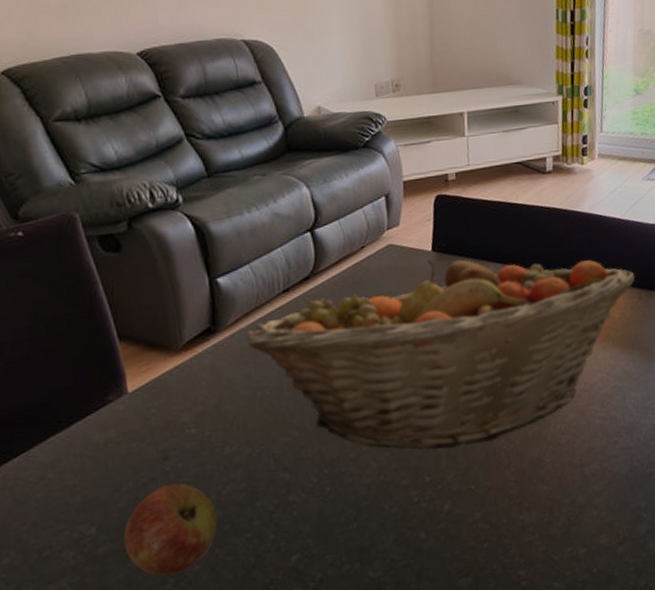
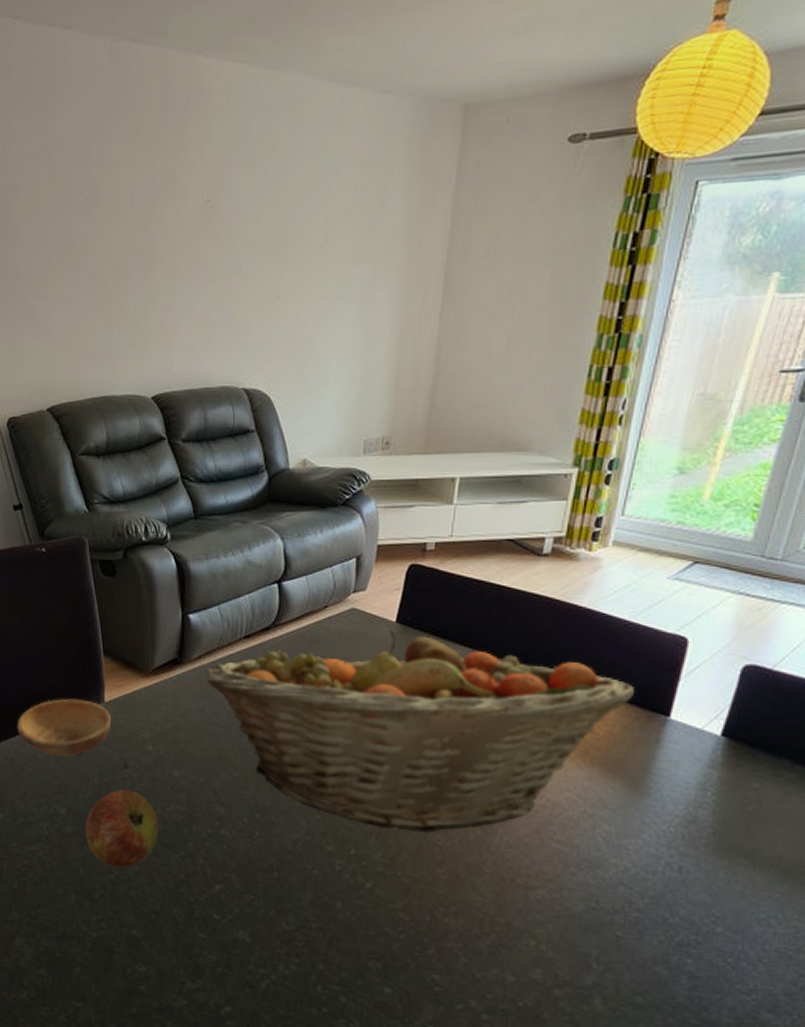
bowl: none [12,396,141,471] -> present [17,698,112,757]

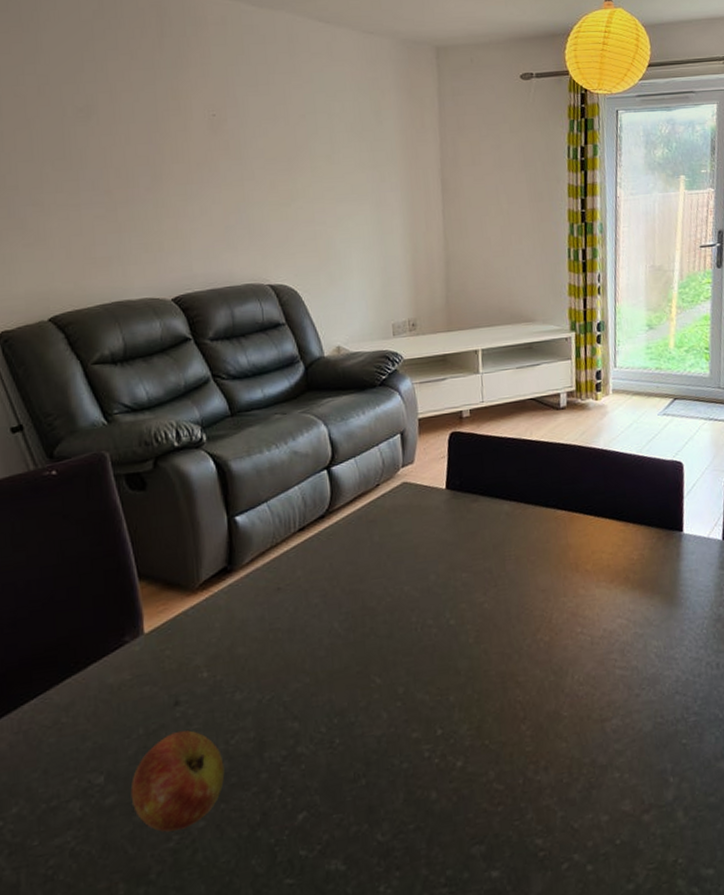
bowl: present [17,698,112,757] -> none [30,636,155,715]
fruit basket: present [205,630,634,833] -> none [260,497,653,700]

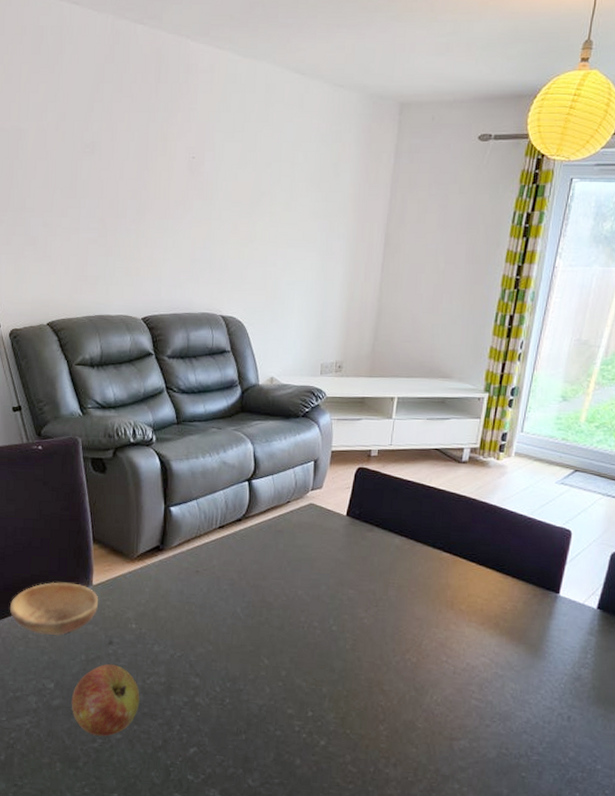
bowl: none [30,636,155,715] -> present [9,582,99,635]

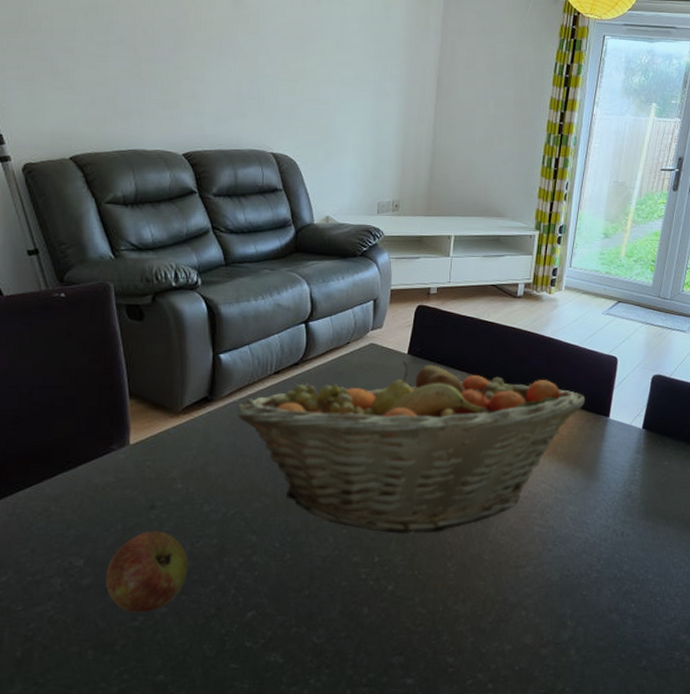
bowl: present [9,582,99,635] -> none [25,444,138,507]
fruit basket: none [184,522,532,695] -> present [236,361,585,535]

